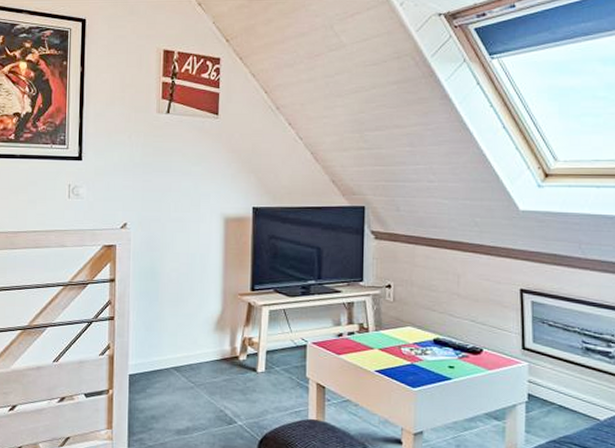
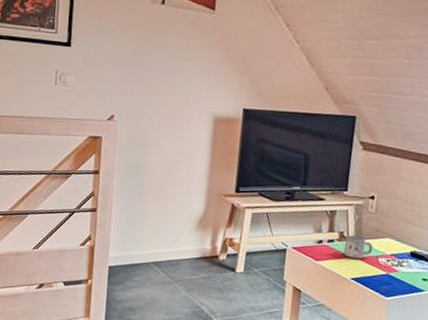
mug: none [366,326,395,350] -> present [344,235,373,259]

